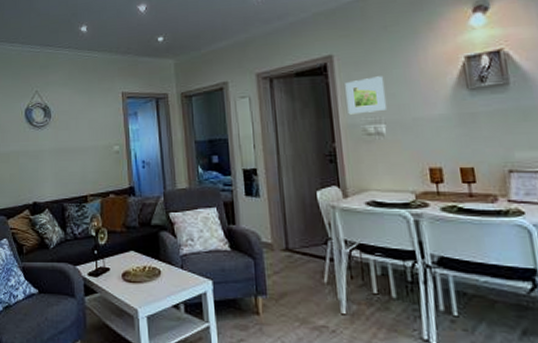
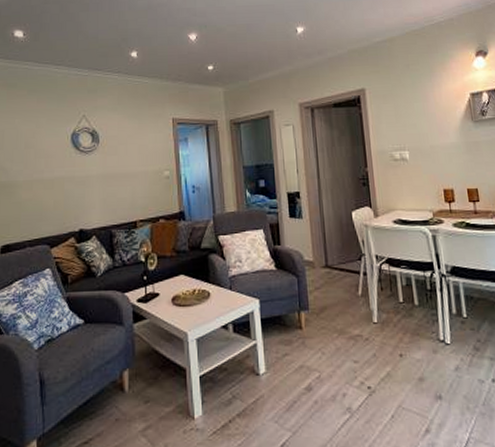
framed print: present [345,76,386,115] -> none [375,108,409,142]

